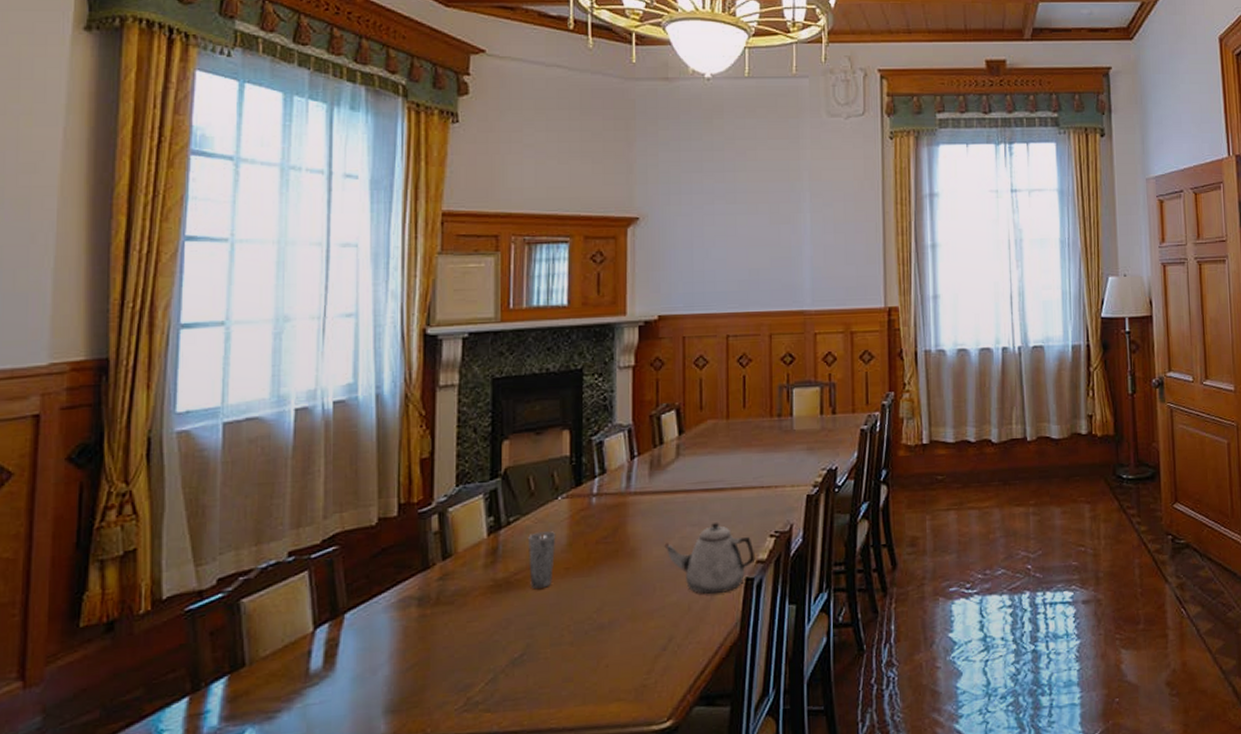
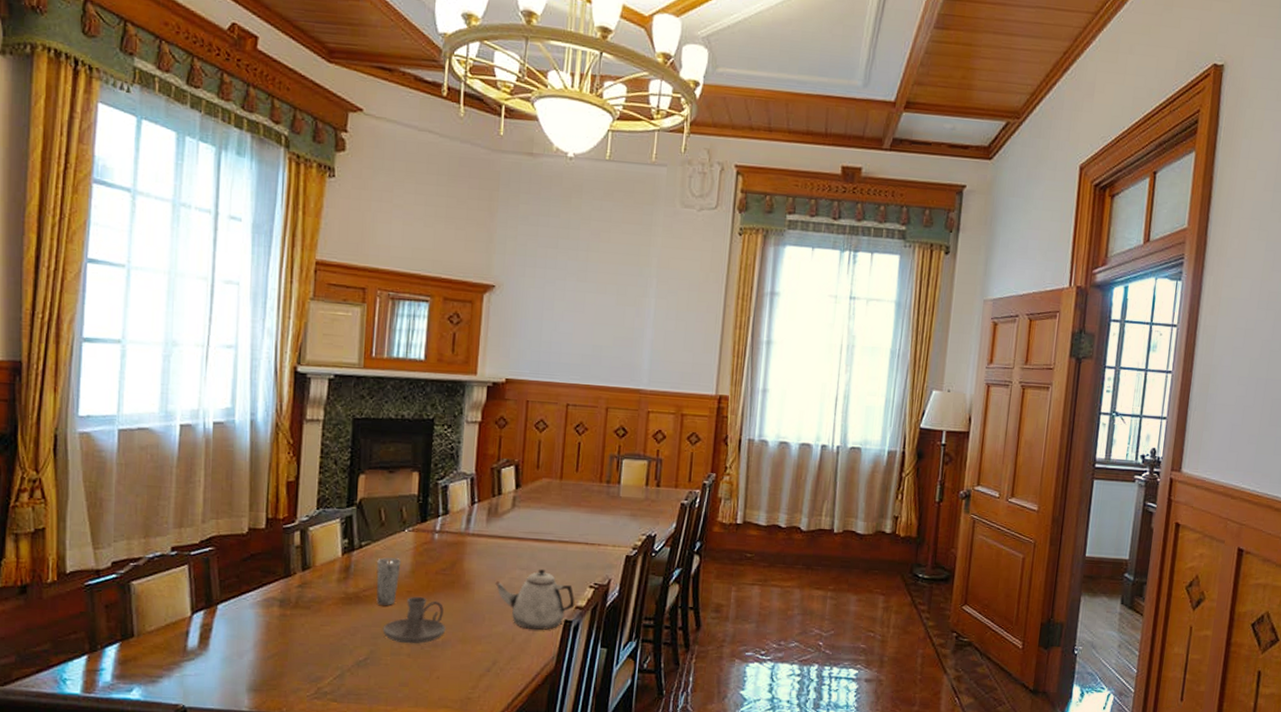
candle holder: none [539,572,612,631] -> present [382,596,446,644]

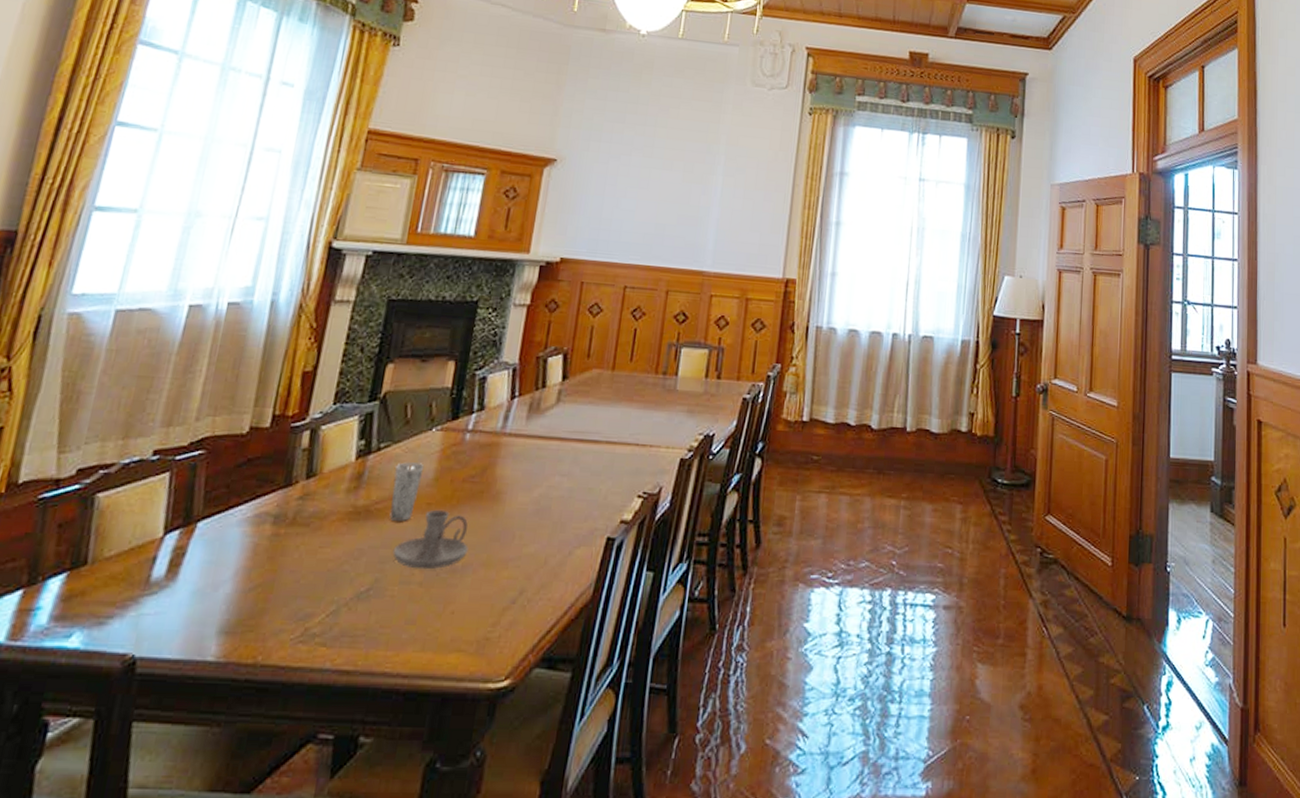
teapot: present [495,569,575,630] -> none [530,475,621,550]

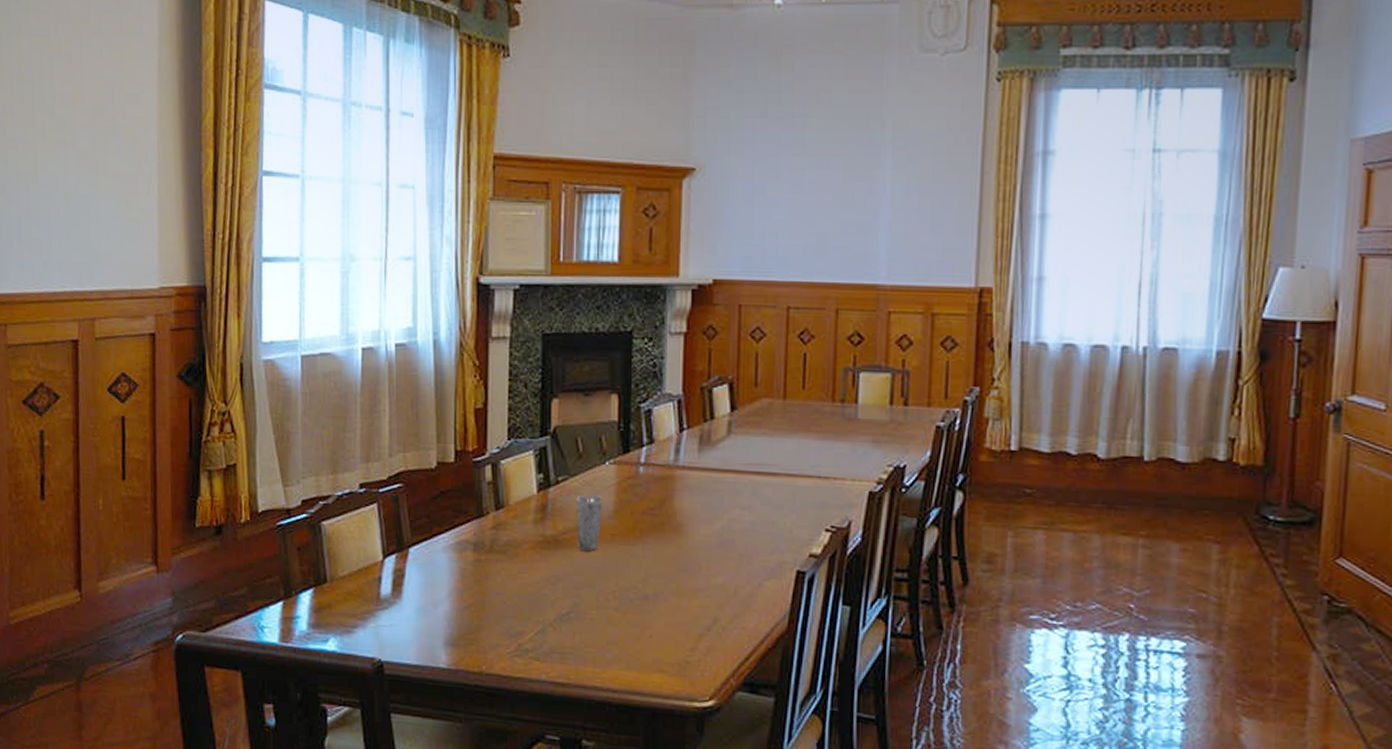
candle holder: present [392,509,468,570] -> none [586,540,657,597]

